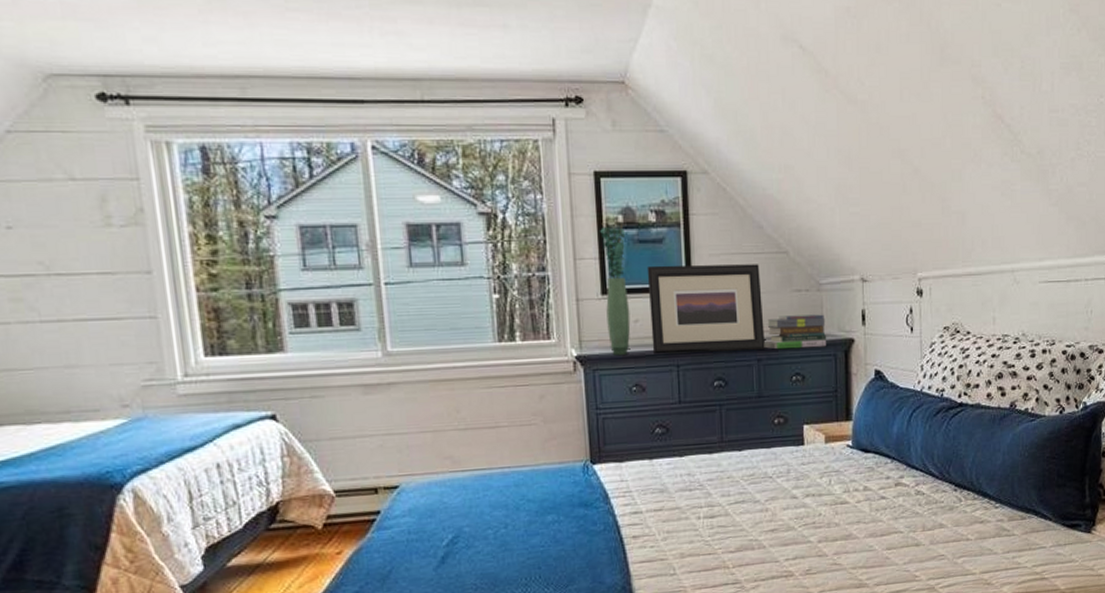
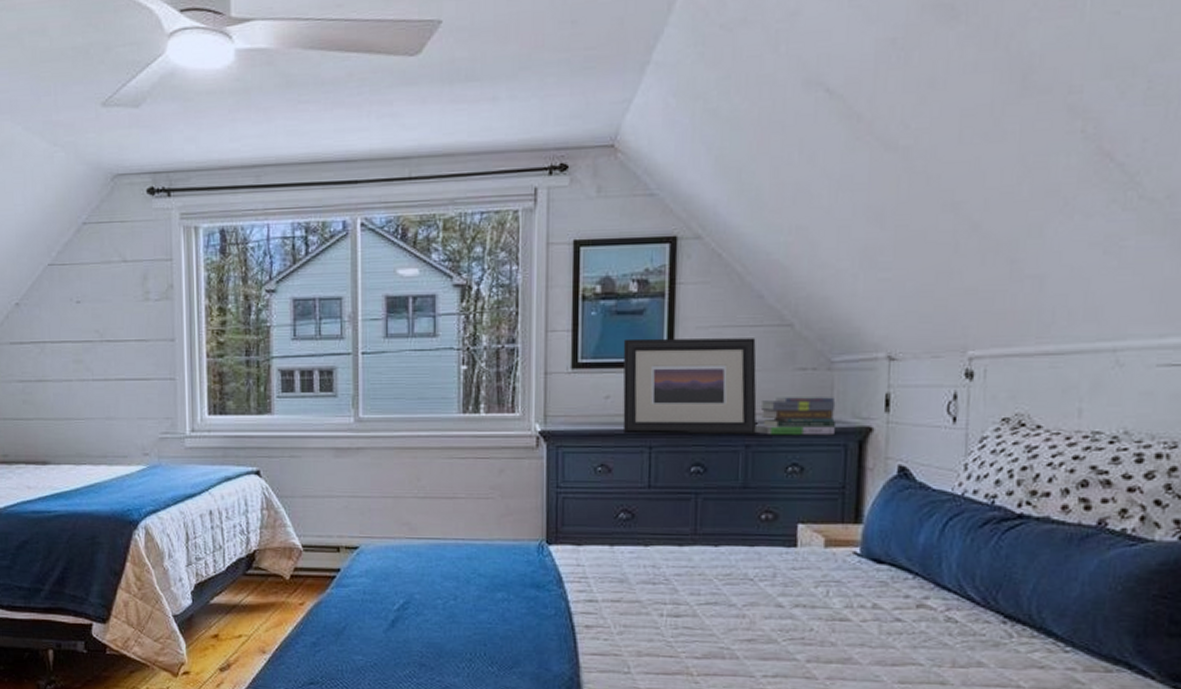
vase: present [600,221,631,357] -> none [575,292,603,434]

